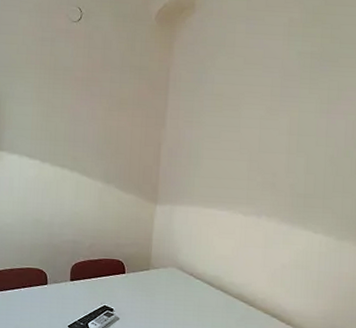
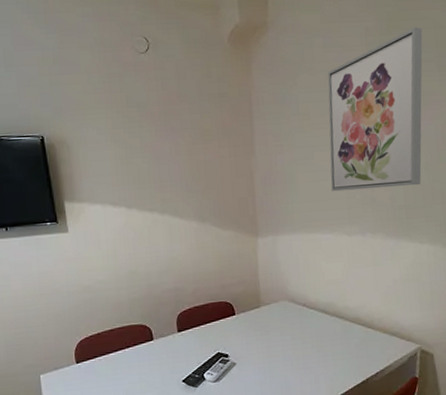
wall art: none [233,23,347,177] -> present [328,27,423,192]

